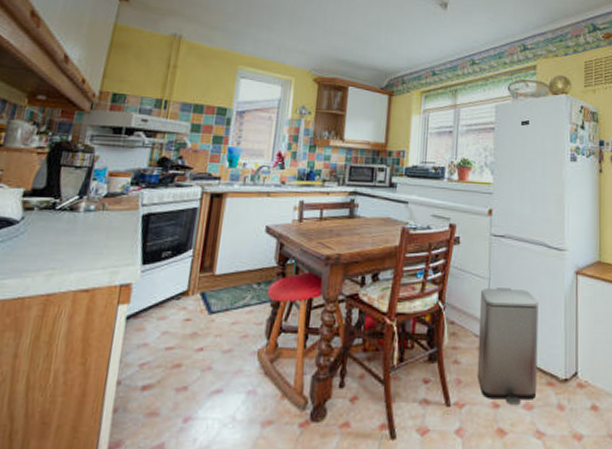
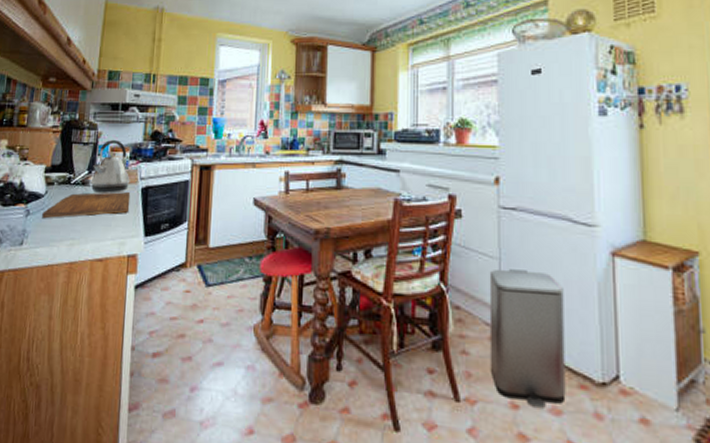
cutting board: none [14,218,129,247] -> present [42,192,131,219]
kettle: none [80,163,130,220] -> present [90,139,130,193]

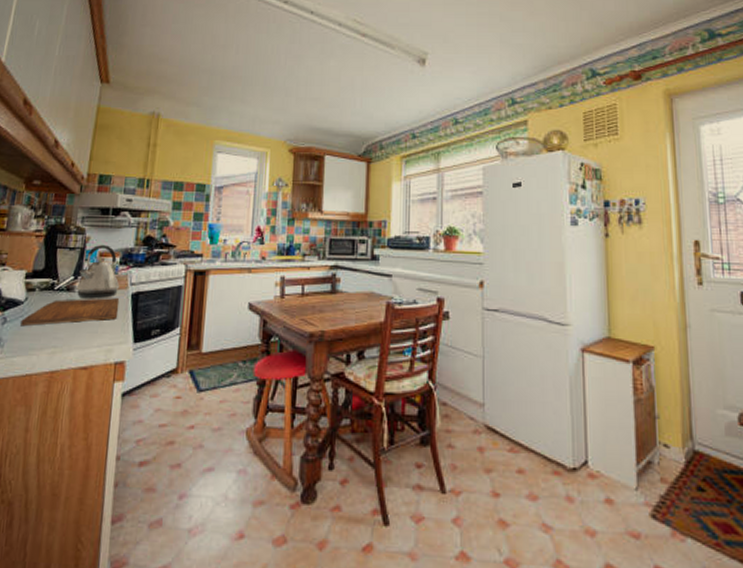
pedal bin: present [489,269,566,410] -> none [473,366,541,496]

